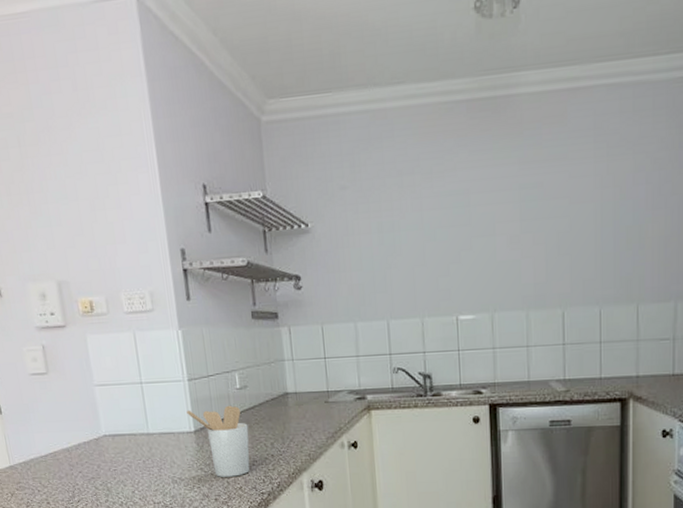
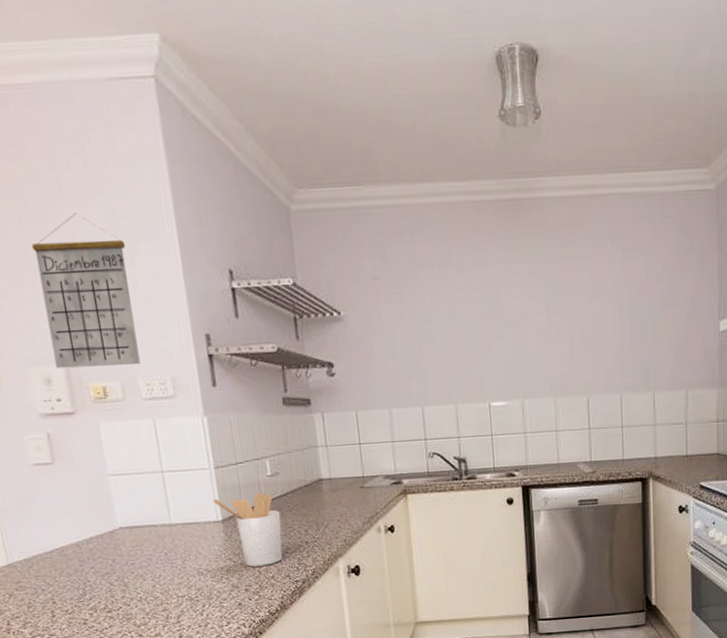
calendar: none [28,135,123,284] -> present [31,213,141,369]

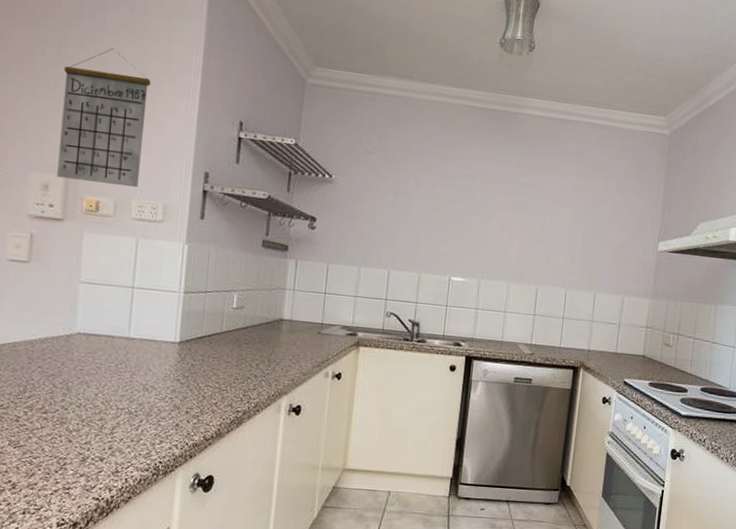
utensil holder: present [213,492,283,567] -> none [175,320,237,392]

